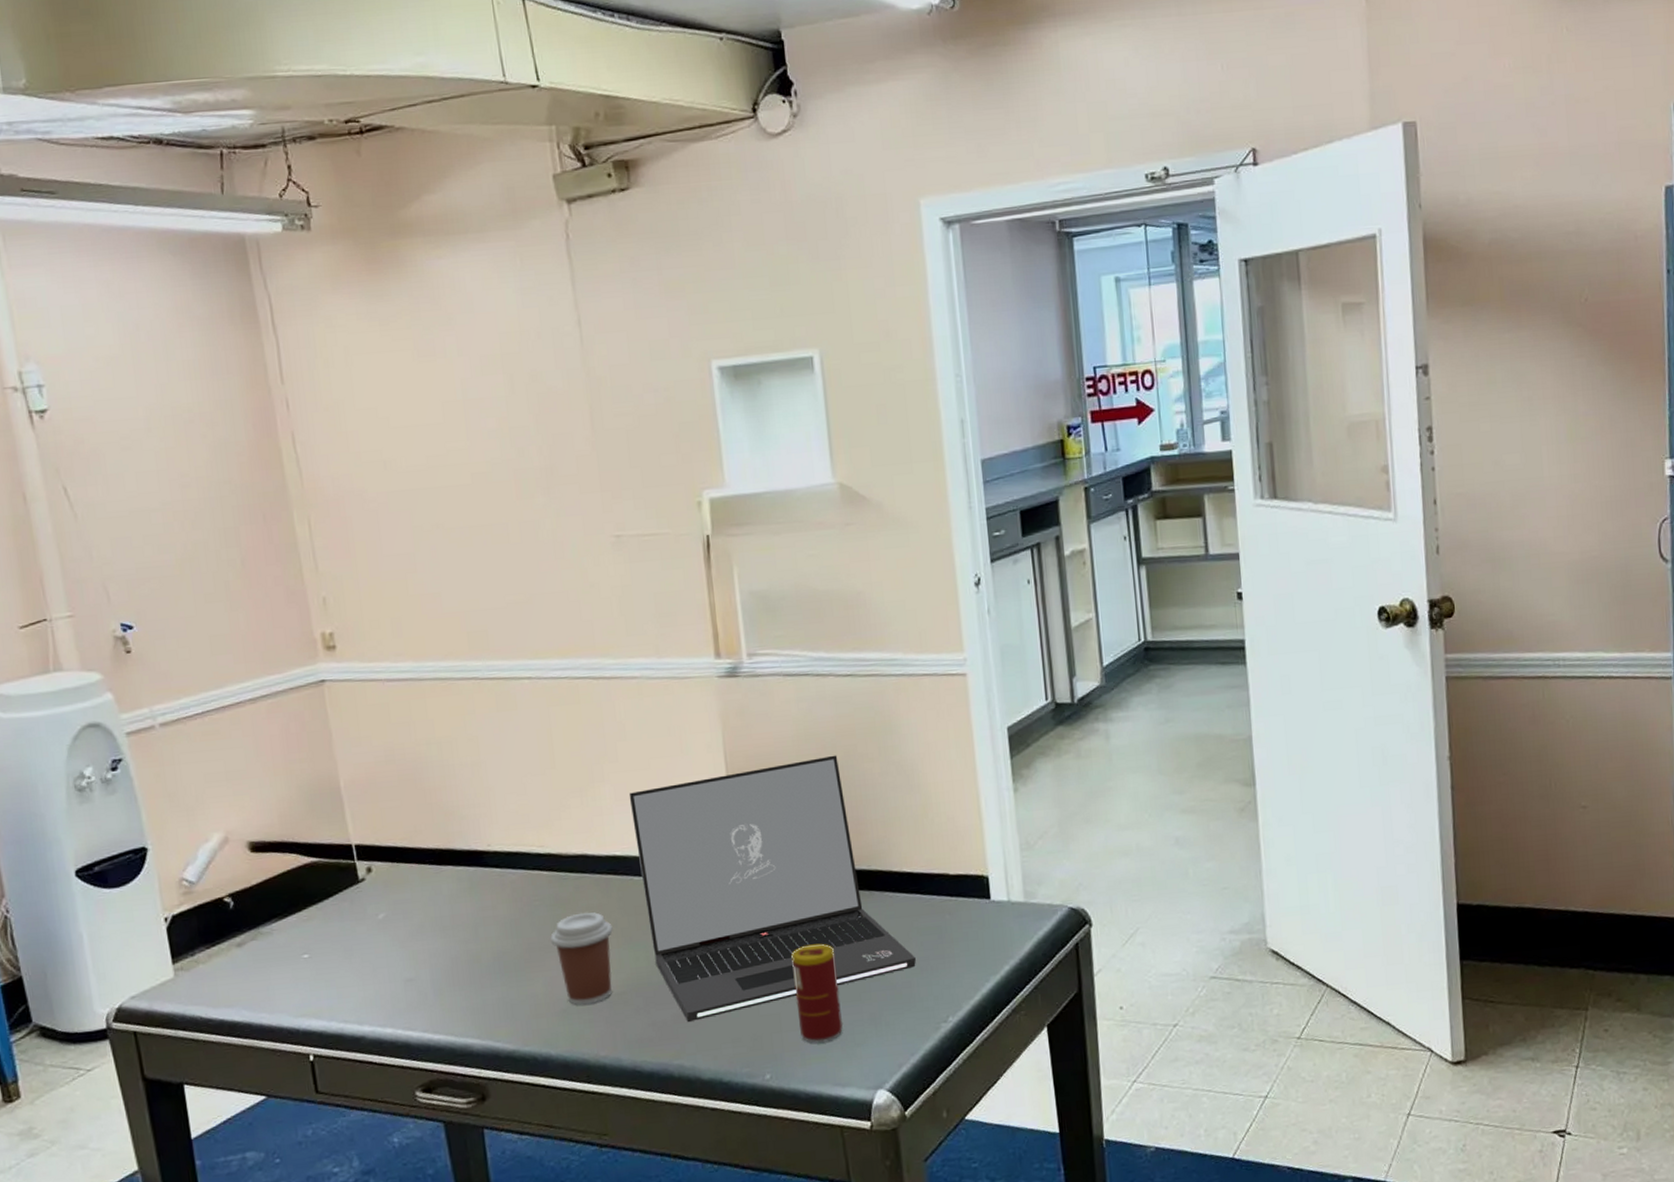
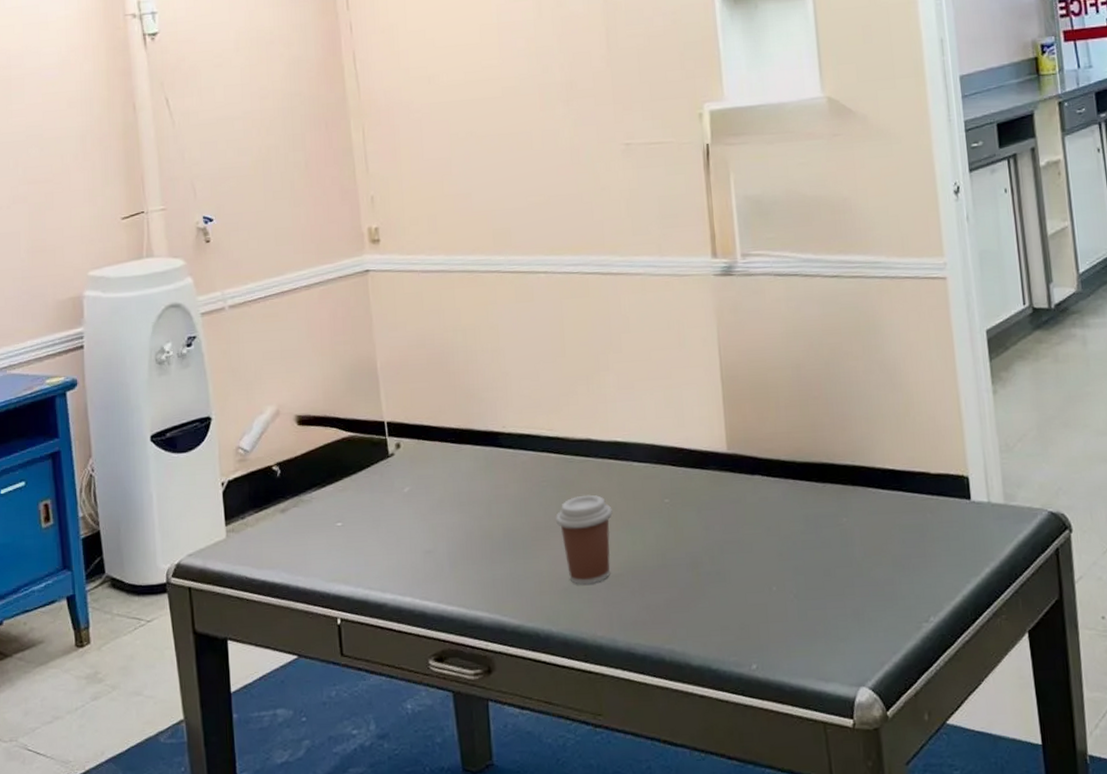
laptop: present [629,755,916,1023] -> none [630,352,898,608]
beverage can: present [791,943,844,1043] -> none [778,536,827,636]

